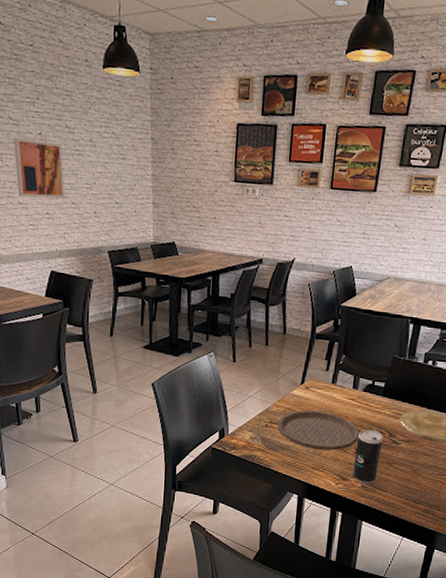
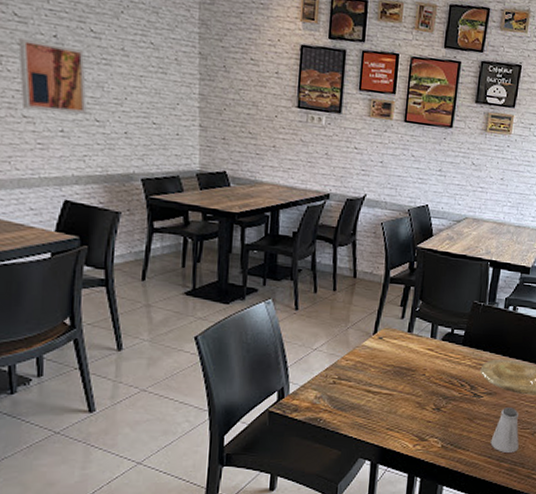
plate: present [277,410,359,450] -> none [347,363,438,408]
beverage can: present [352,429,383,484] -> none [431,382,464,443]
saltshaker: none [407,454,436,496] -> present [490,407,520,453]

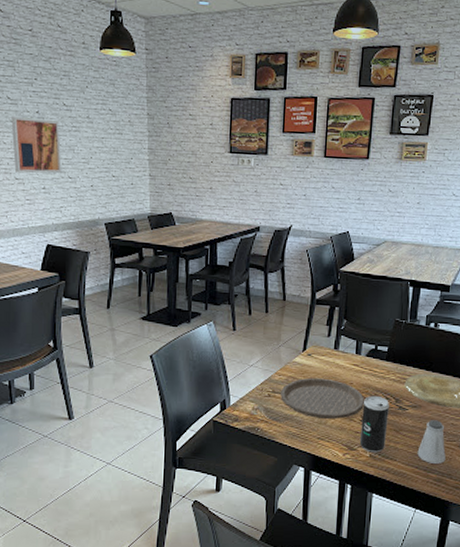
plate: none [347,363,438,408] -> present [280,377,364,419]
beverage can: none [431,382,464,443] -> present [359,395,389,453]

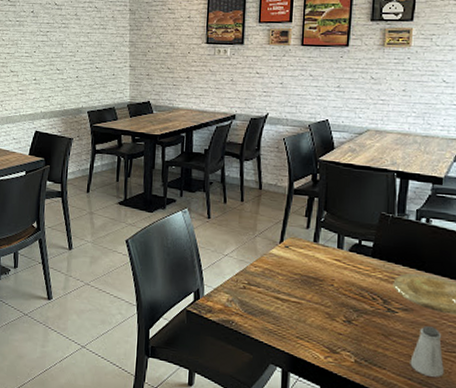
wall art: present [11,116,62,174] -> none [9,16,51,67]
plate: present [280,377,364,419] -> none [256,271,348,318]
beverage can: present [359,395,389,453] -> none [342,294,376,359]

